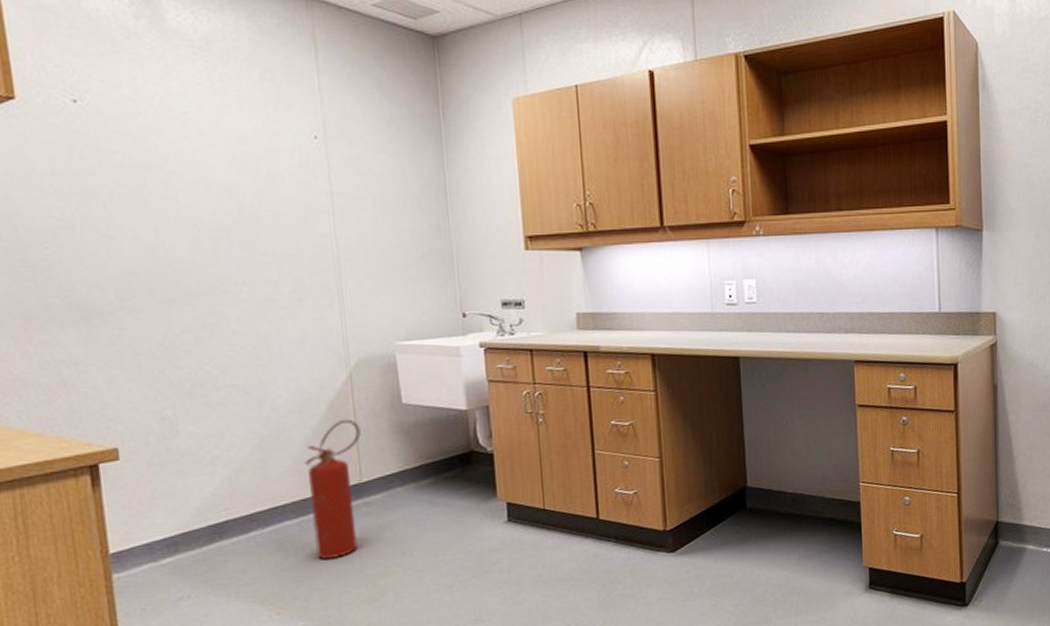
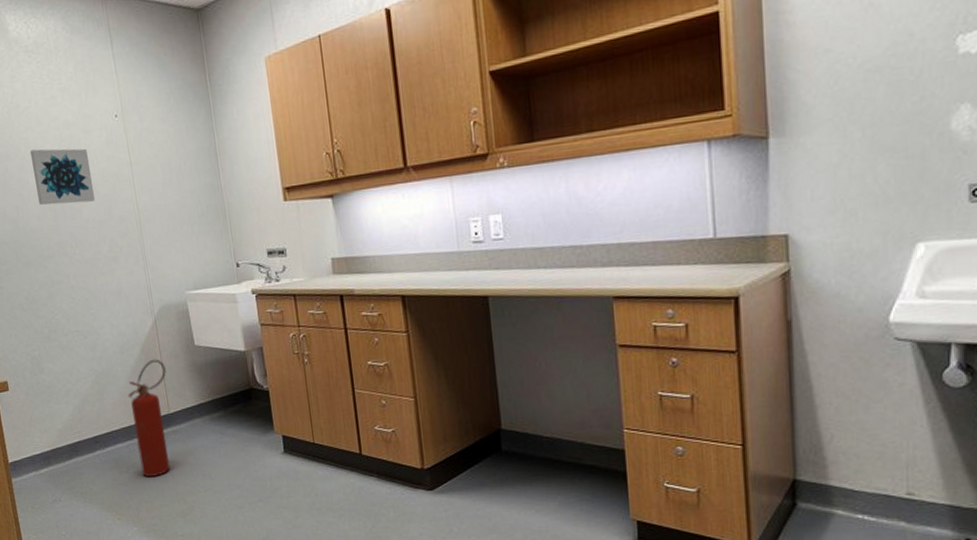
wall art: none [183,163,278,233] -> present [29,148,96,205]

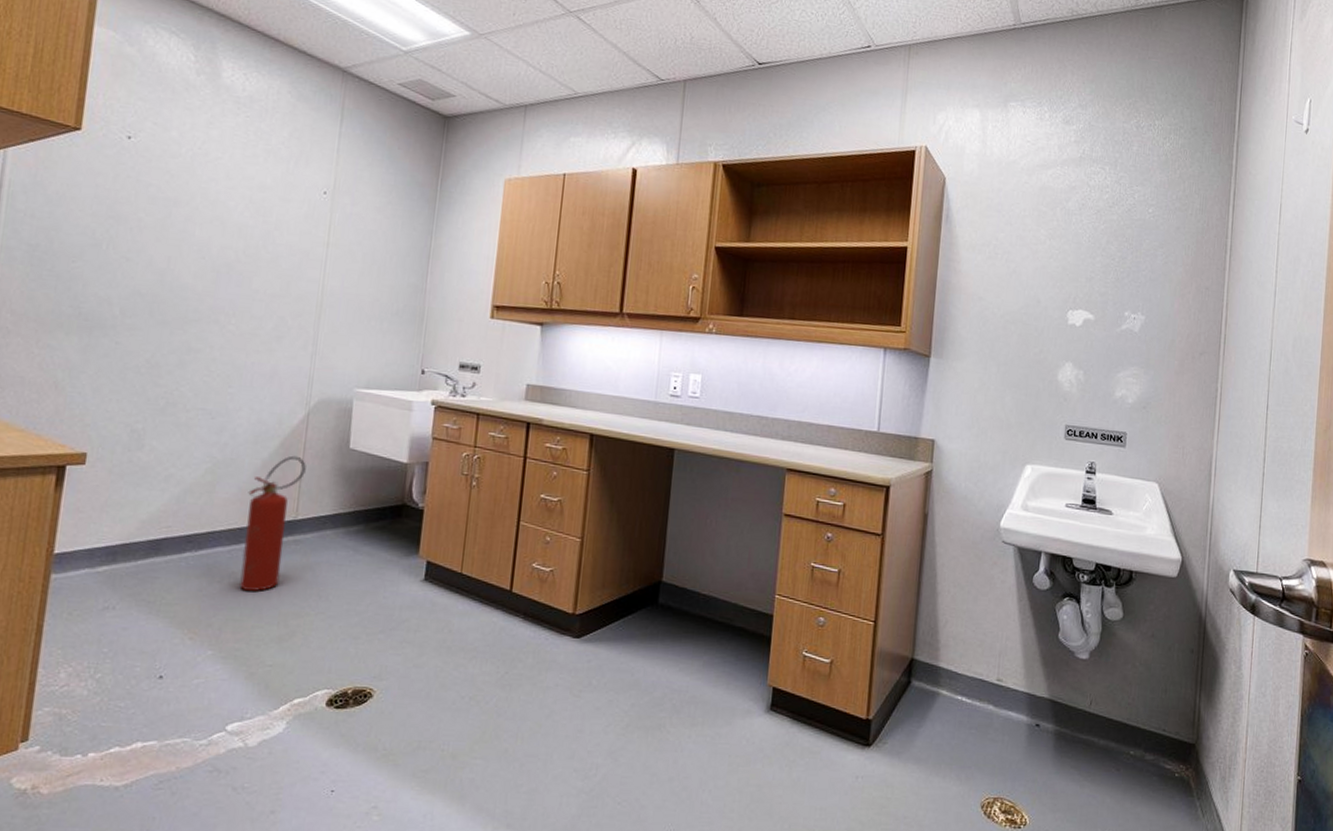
wall art: present [29,148,96,205] -> none [200,202,279,273]

